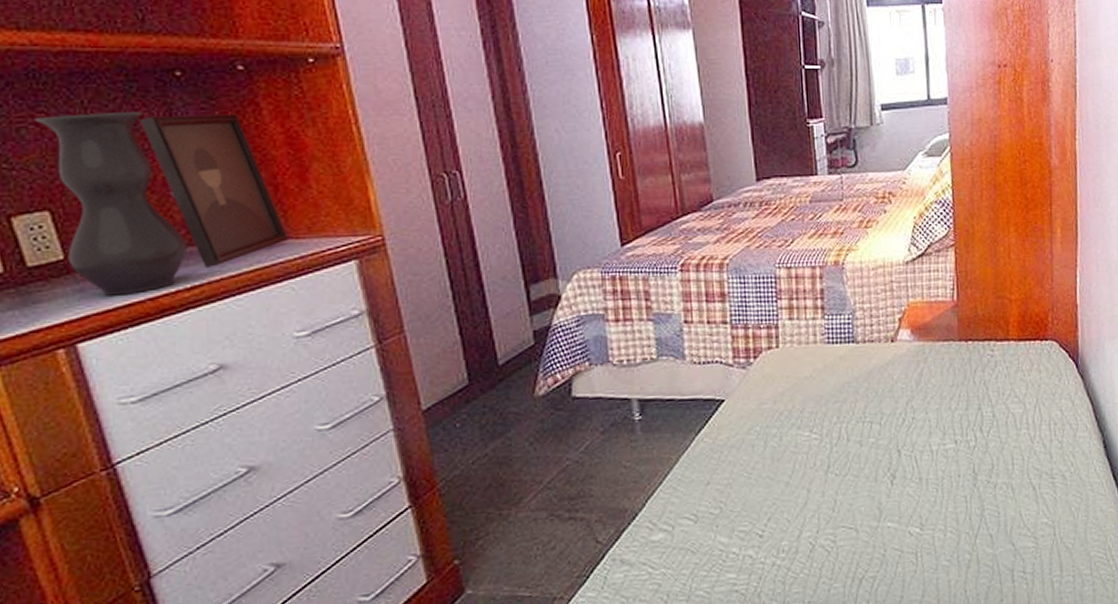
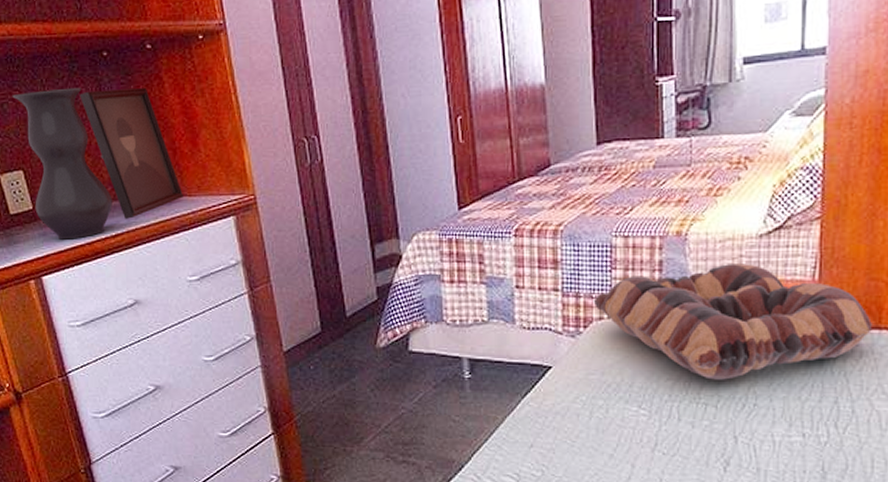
seat cushion: none [761,288,1002,399] -> present [593,264,872,380]

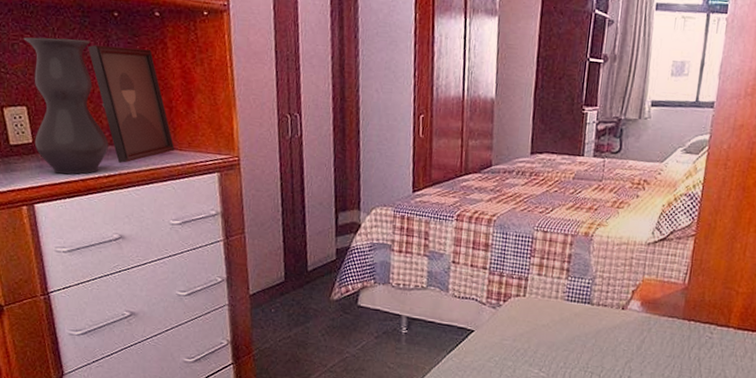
seat cushion: present [593,264,872,380] -> none [513,263,723,355]

